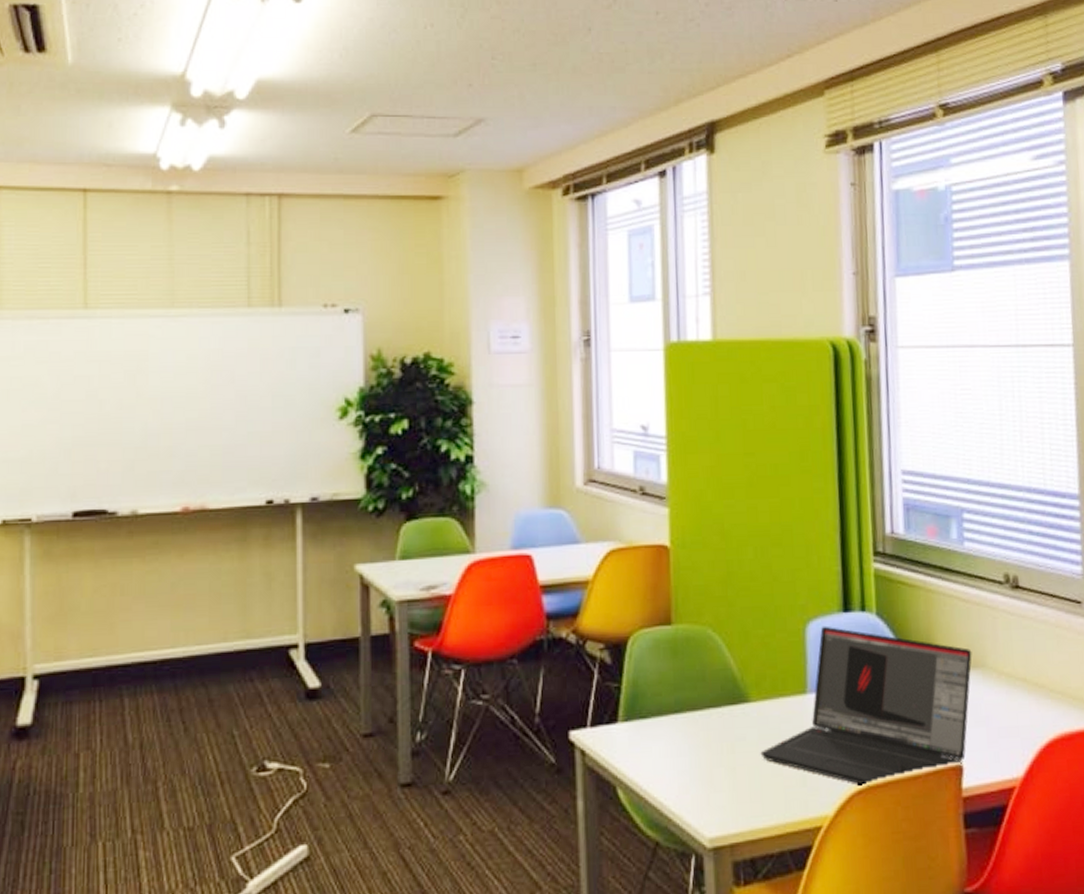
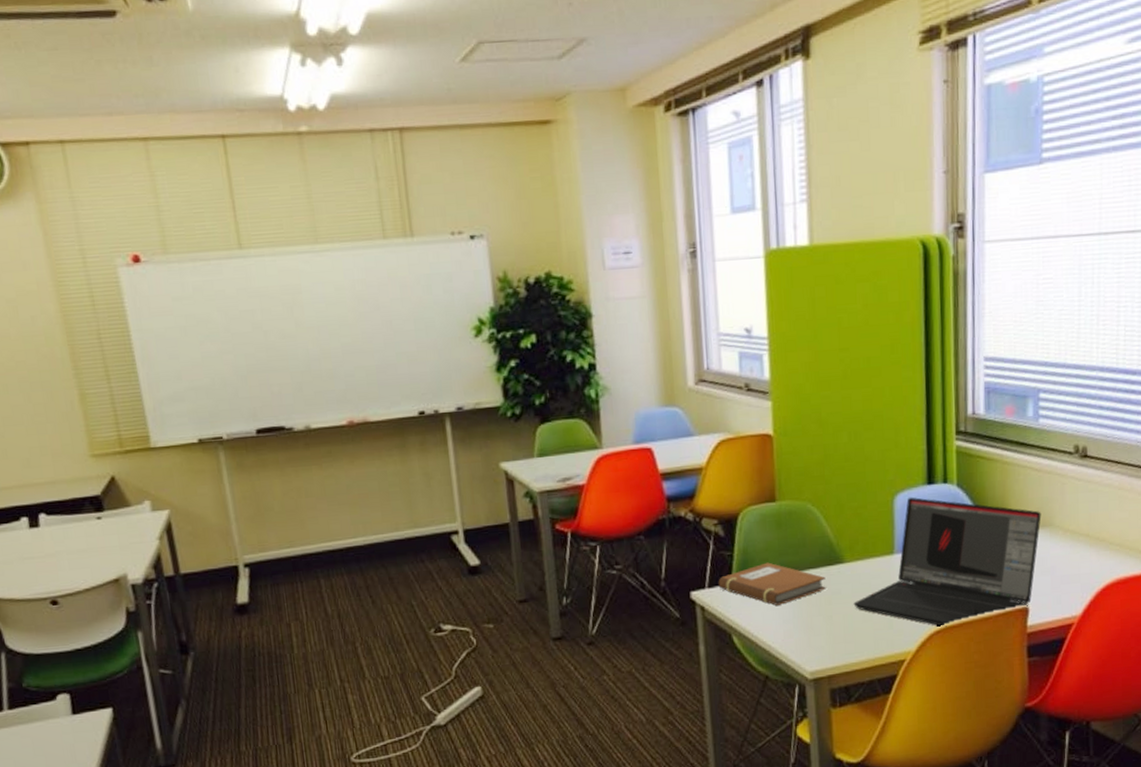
notebook: none [602,698,729,752] -> present [718,562,826,606]

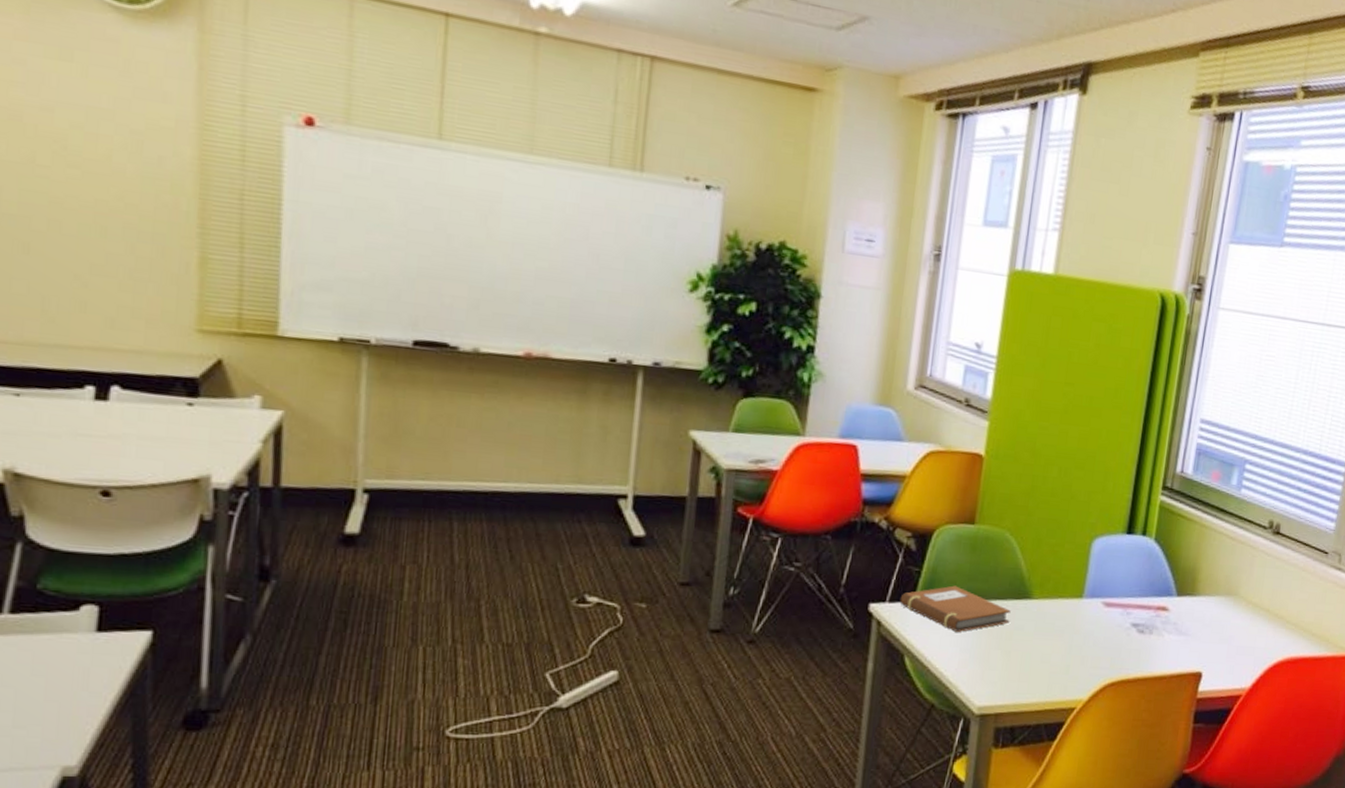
laptop: present [853,497,1042,627] -> none [1034,543,1229,681]

